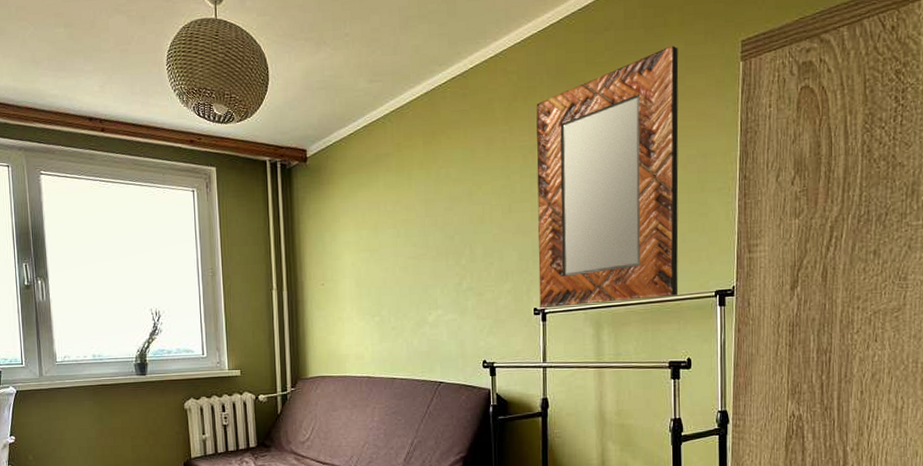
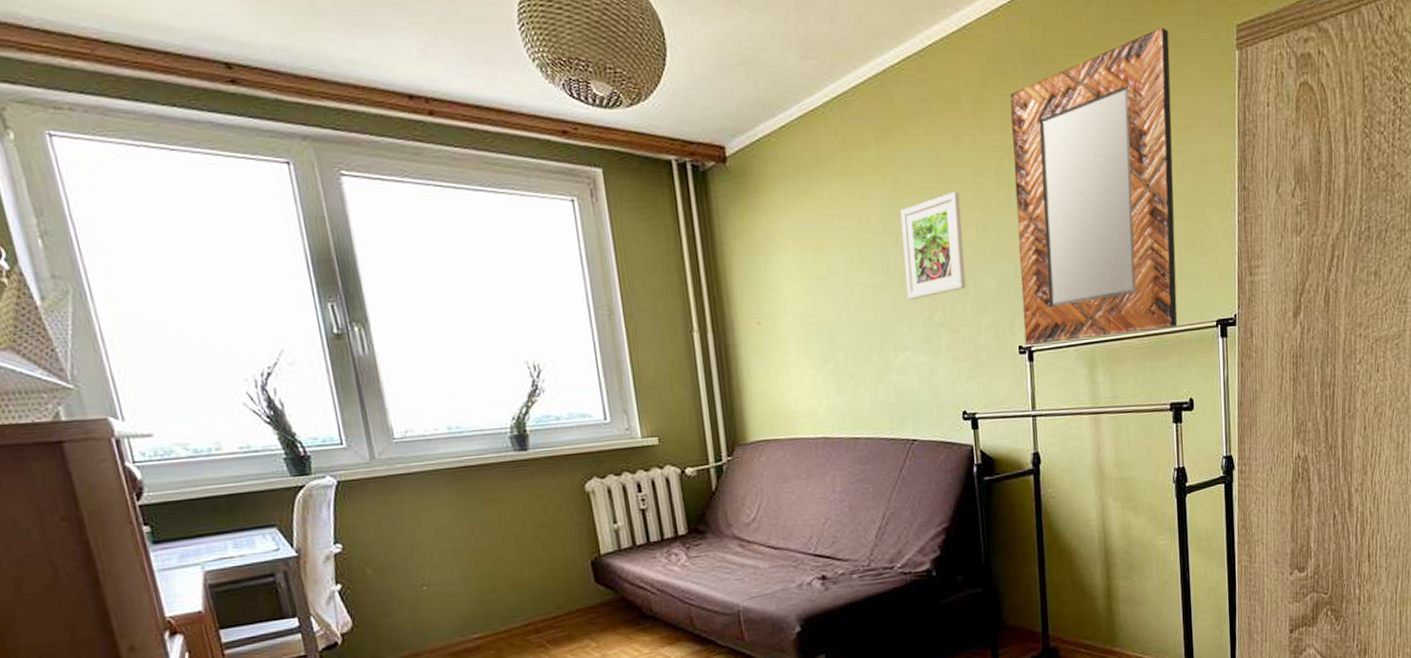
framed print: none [440,182,491,269] -> present [900,191,966,301]

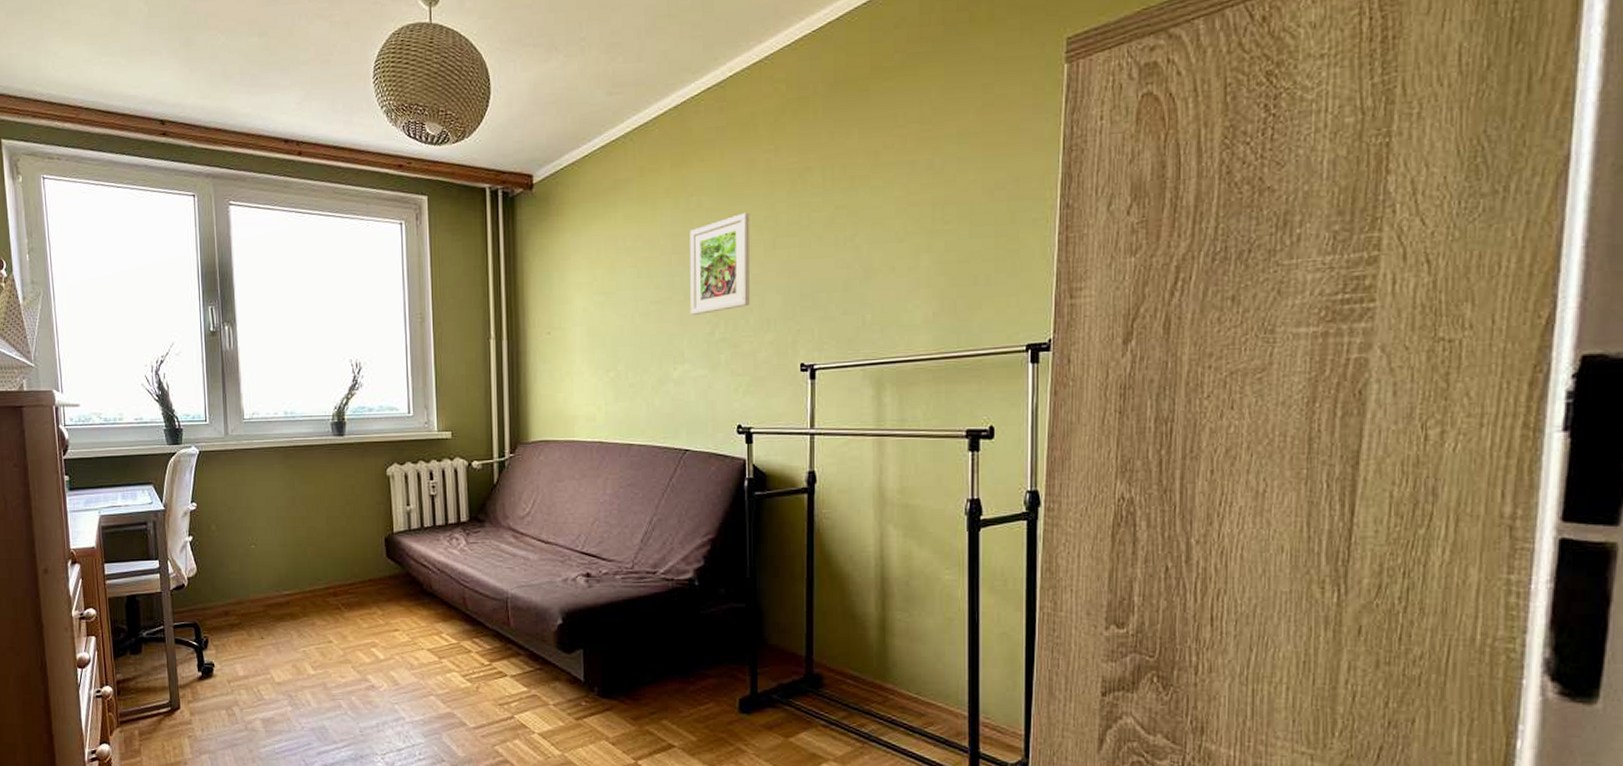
home mirror: present [1010,27,1178,346] -> none [807,45,986,364]

